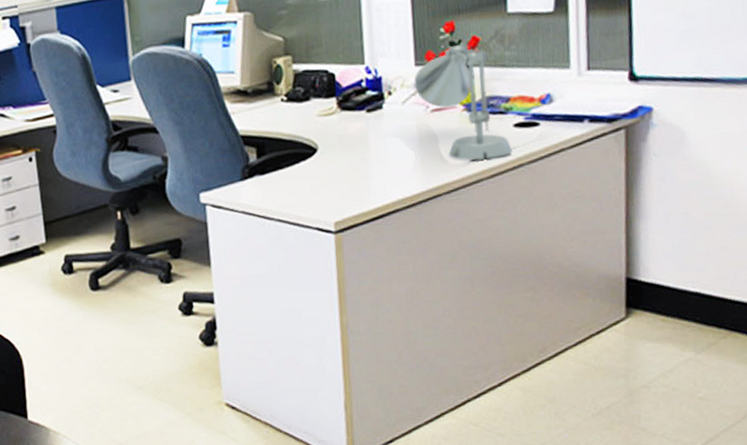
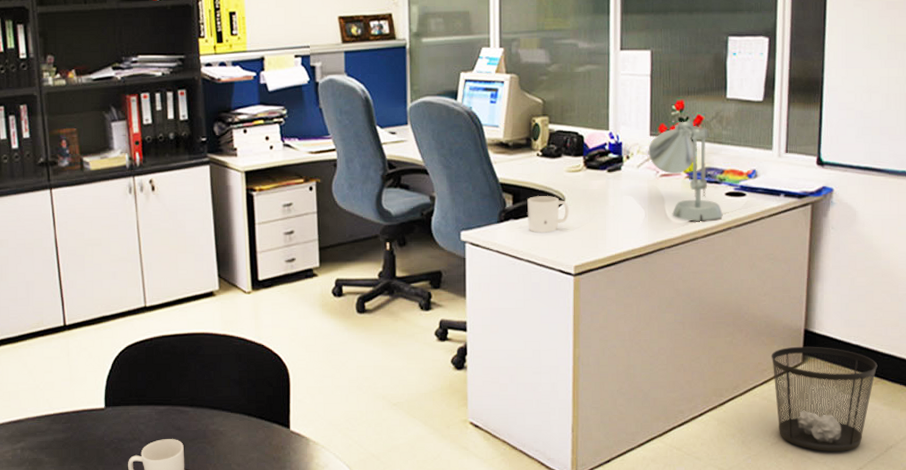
mug: none [273,145,324,188] -> present [526,196,569,233]
waste bin: none [584,297,726,421] -> present [771,346,878,451]

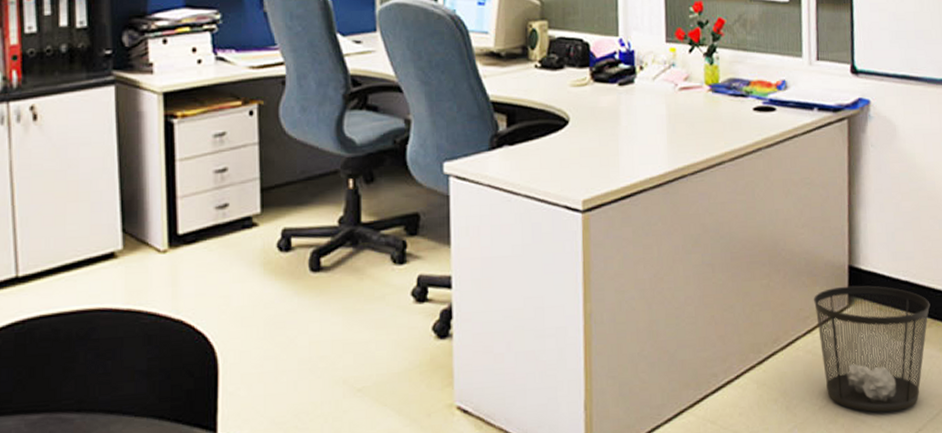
mug: present [526,196,569,233] -> none [524,116,575,161]
desk lamp: present [648,121,723,223] -> none [664,25,752,144]

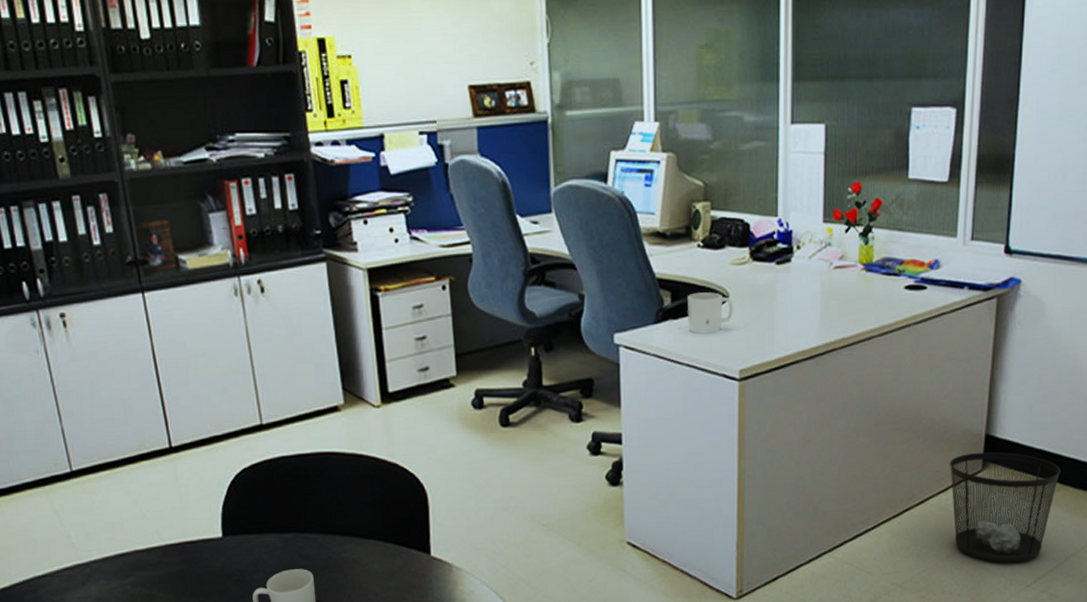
mug: none [524,116,575,161] -> present [686,292,734,334]

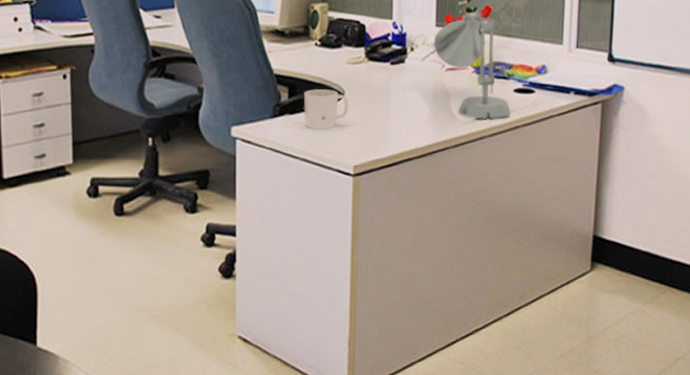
desk lamp: none [821,205,902,320] -> present [434,11,511,121]
waste bin: present [949,452,1061,562] -> none [558,253,667,364]

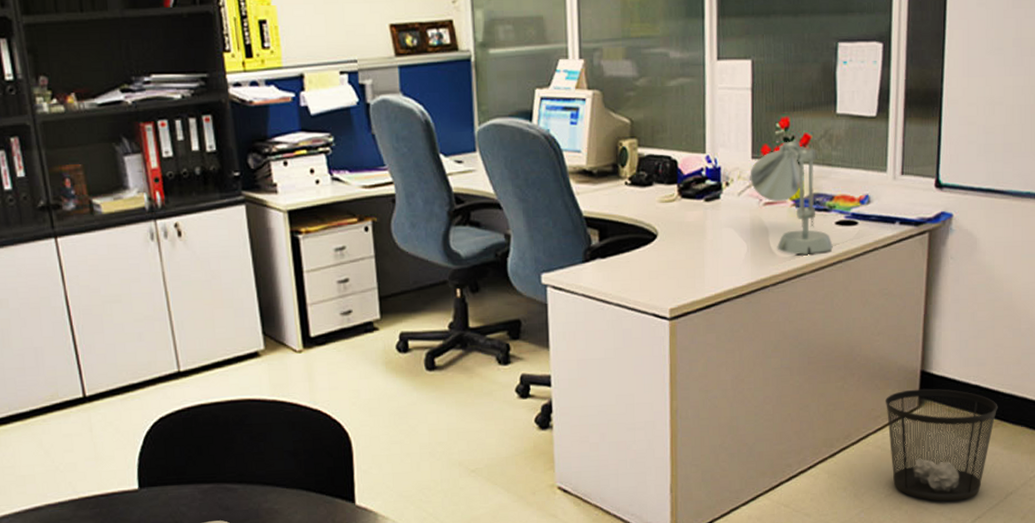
mug: present [303,89,349,129] -> none [615,230,663,273]
waste bin: none [558,253,667,364] -> present [885,388,998,501]

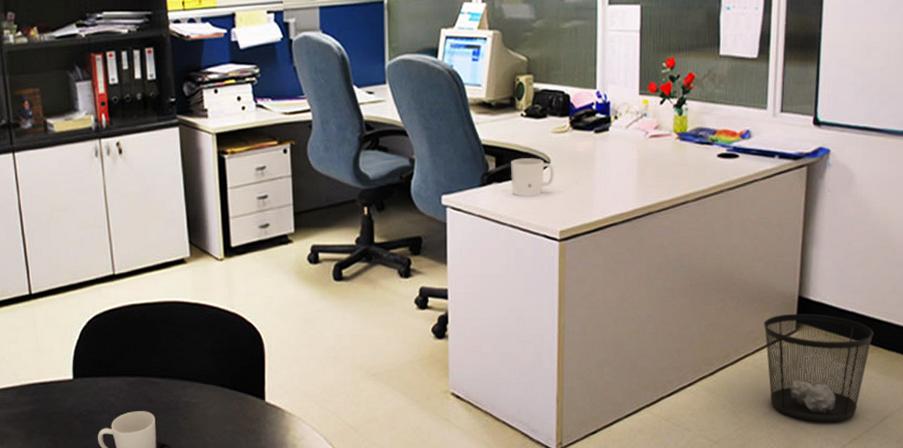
mug: none [615,230,663,273] -> present [510,158,555,197]
desk lamp: present [750,141,833,257] -> none [637,79,715,186]

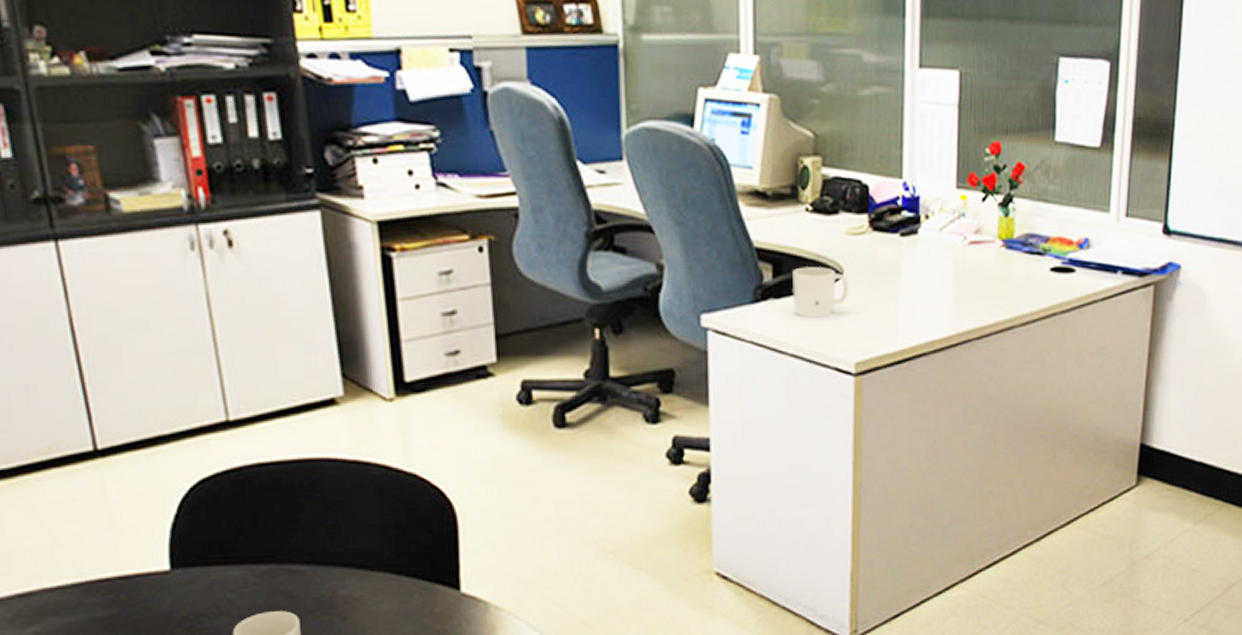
waste bin: present [763,313,874,422] -> none [1099,464,1223,593]

